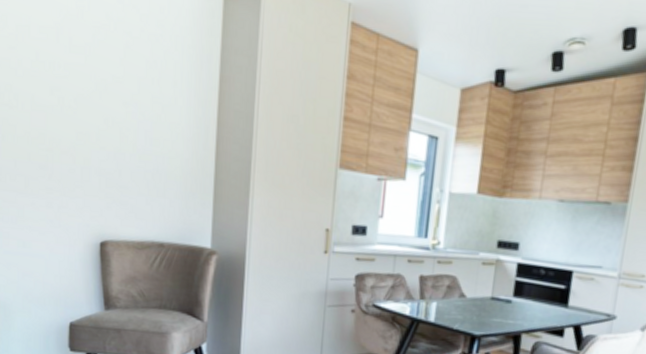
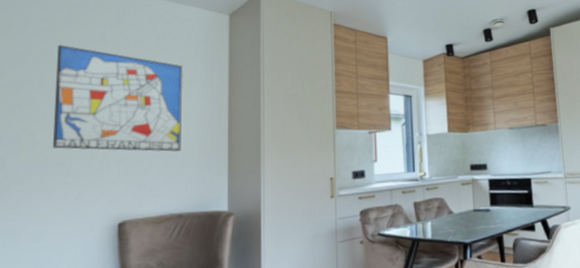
wall art: none [33,17,169,169] -> present [52,45,183,152]

